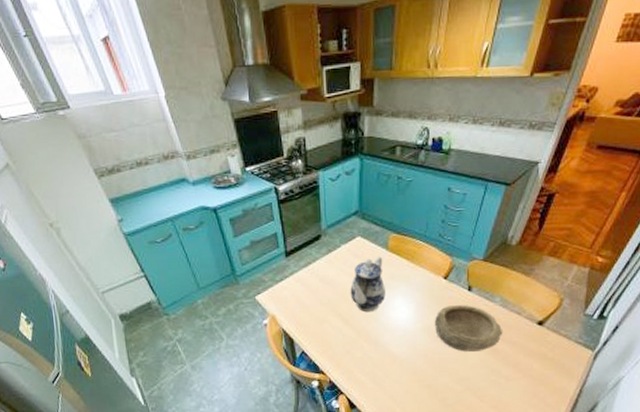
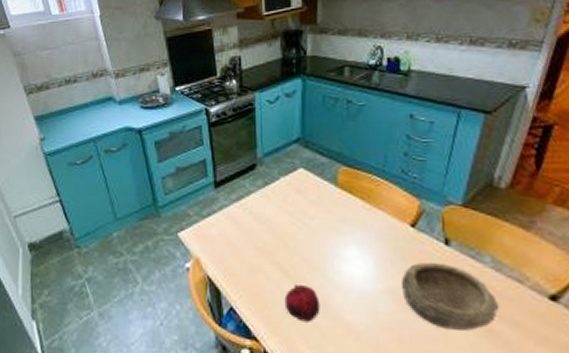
fruit: none [345,329,373,357] -> present [284,284,320,322]
teapot: present [350,255,385,313] -> none [291,192,335,264]

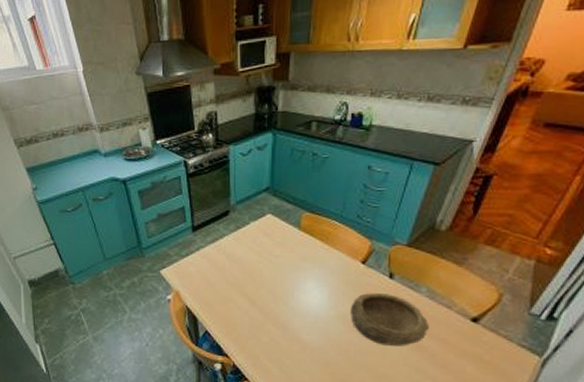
fruit: present [284,284,320,322] -> none [251,311,281,342]

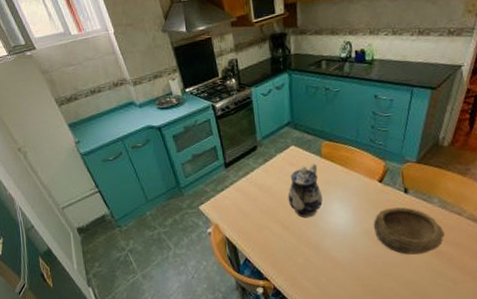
teapot: none [258,235,296,295] -> present [288,162,323,218]

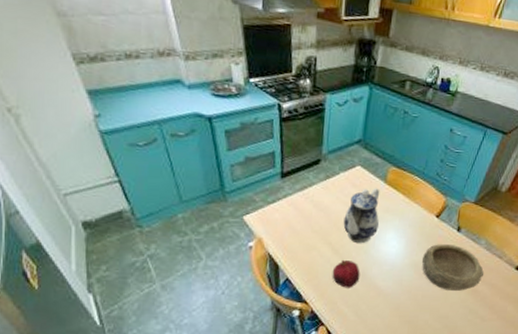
fruit: none [286,234,314,262] -> present [332,259,360,288]

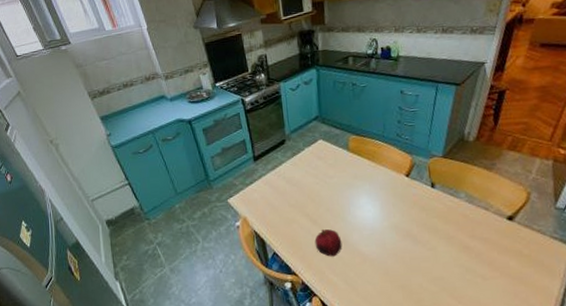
teapot: present [343,187,380,244] -> none [316,156,350,212]
bowl: present [422,244,484,291] -> none [401,202,472,250]

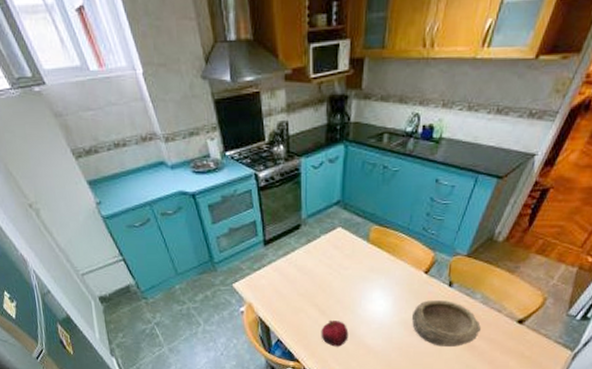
bowl: none [401,202,472,250] -> present [412,300,481,347]

